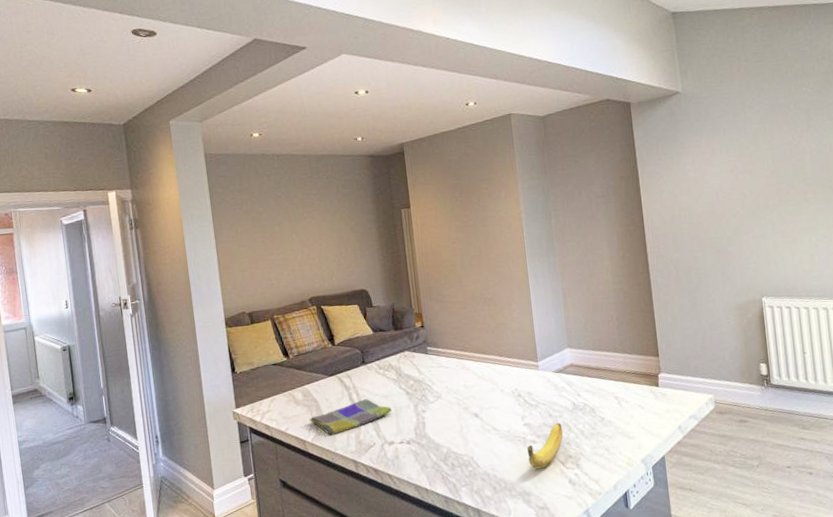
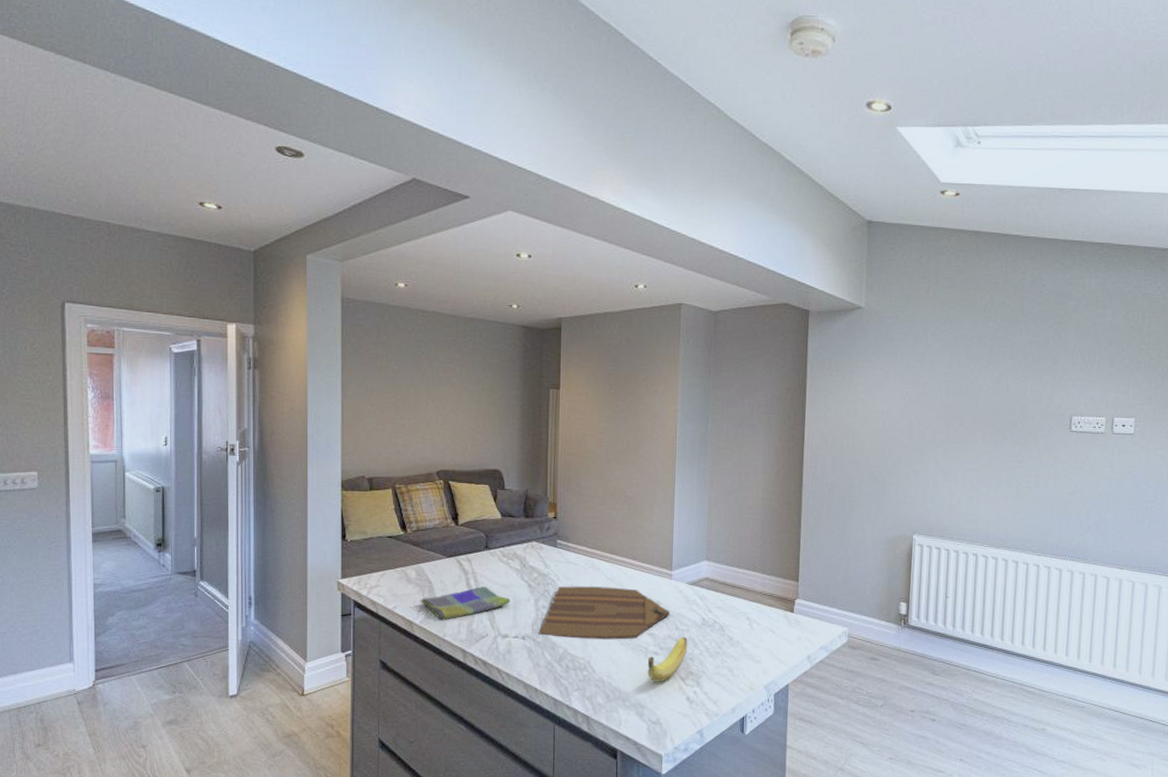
cutting board: none [421,383,541,438] -> present [538,586,670,640]

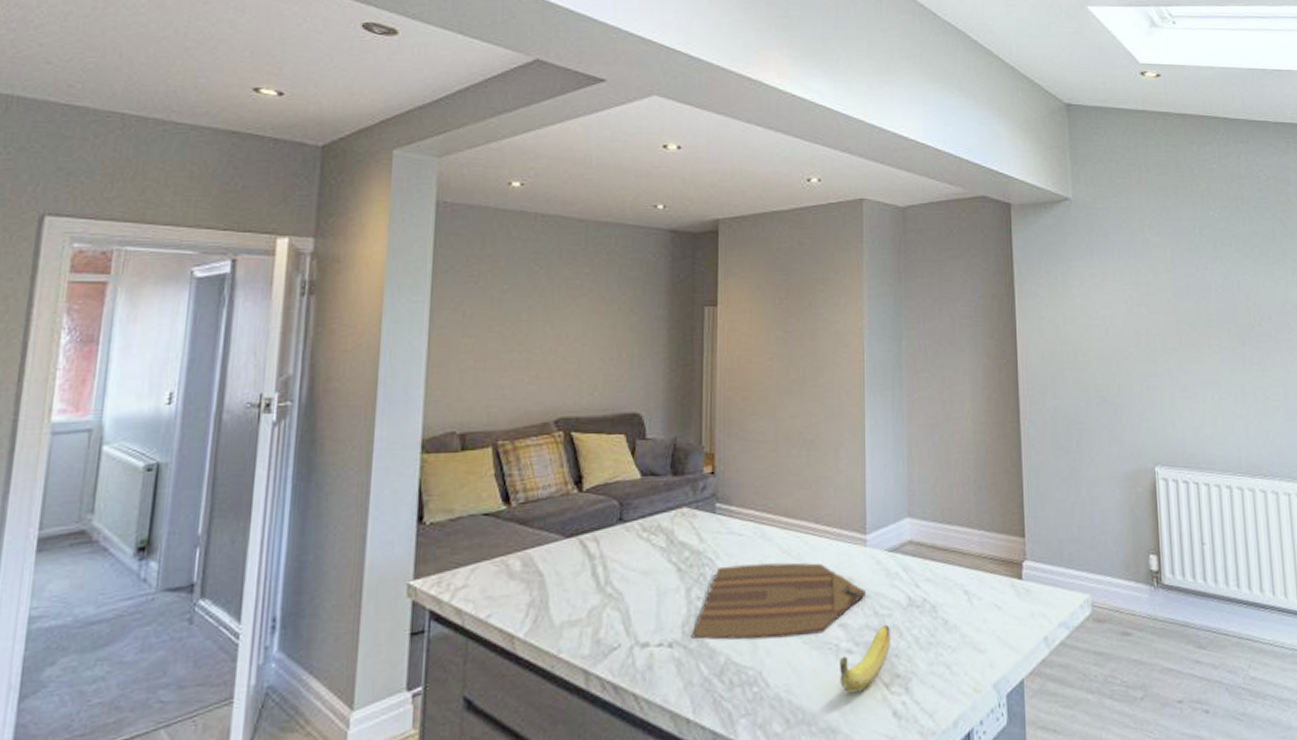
dish towel: present [420,586,511,620] -> none [526,575,653,629]

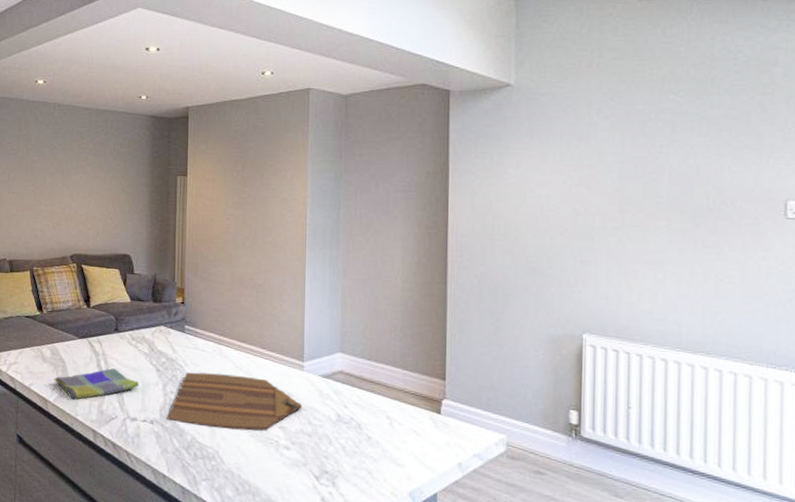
dish towel: none [526,575,653,629] -> present [54,368,139,400]
banana: present [840,624,890,694] -> none [279,432,321,479]

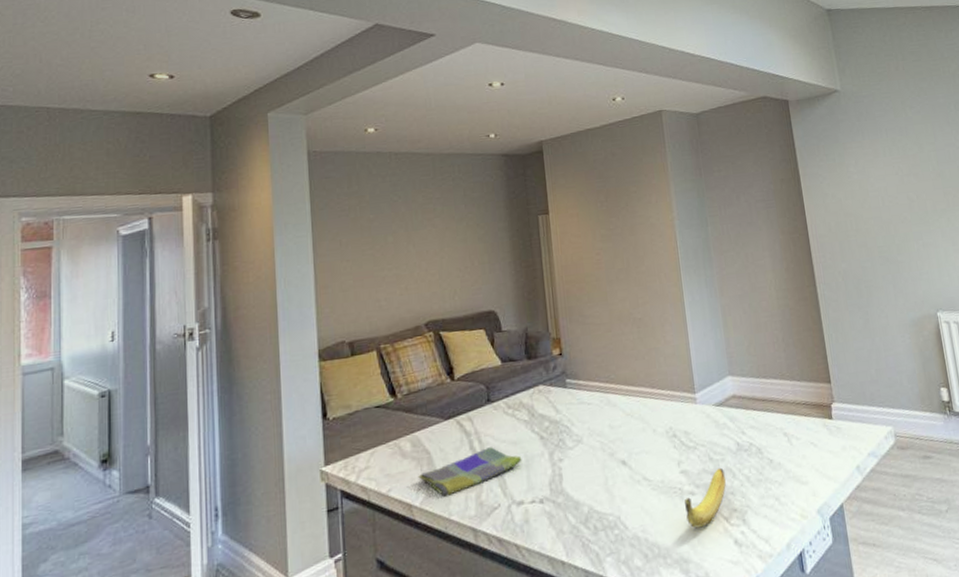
cutting board: present [166,372,302,431] -> none [557,422,700,494]
banana: none [279,432,321,479] -> present [685,468,726,529]

